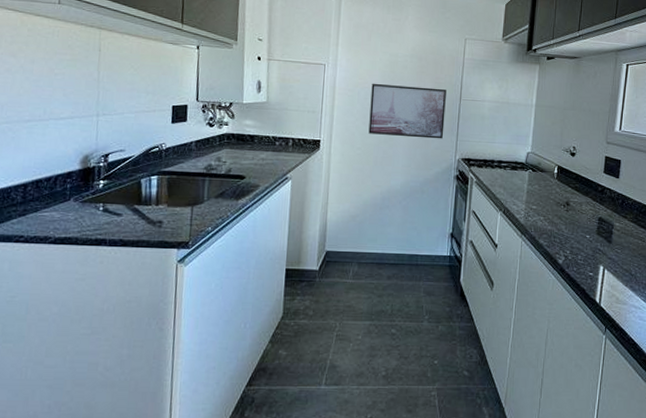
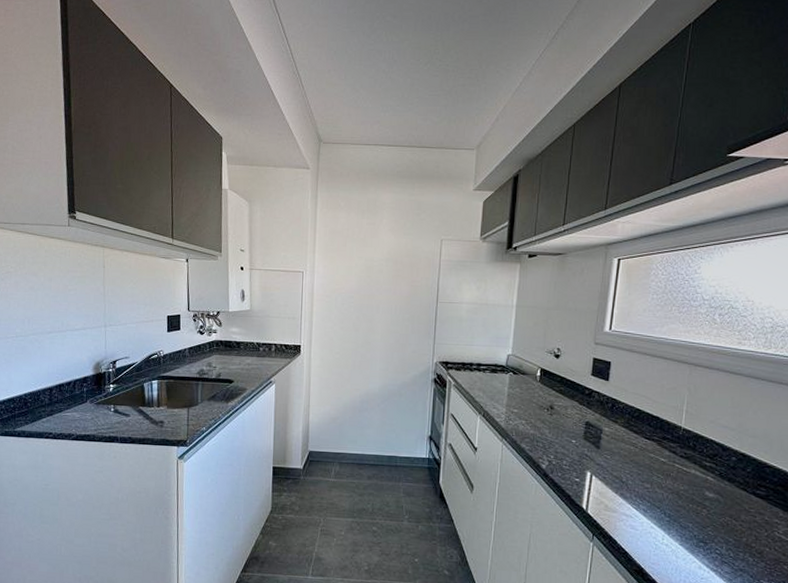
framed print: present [368,83,446,139] -> none [346,288,423,343]

